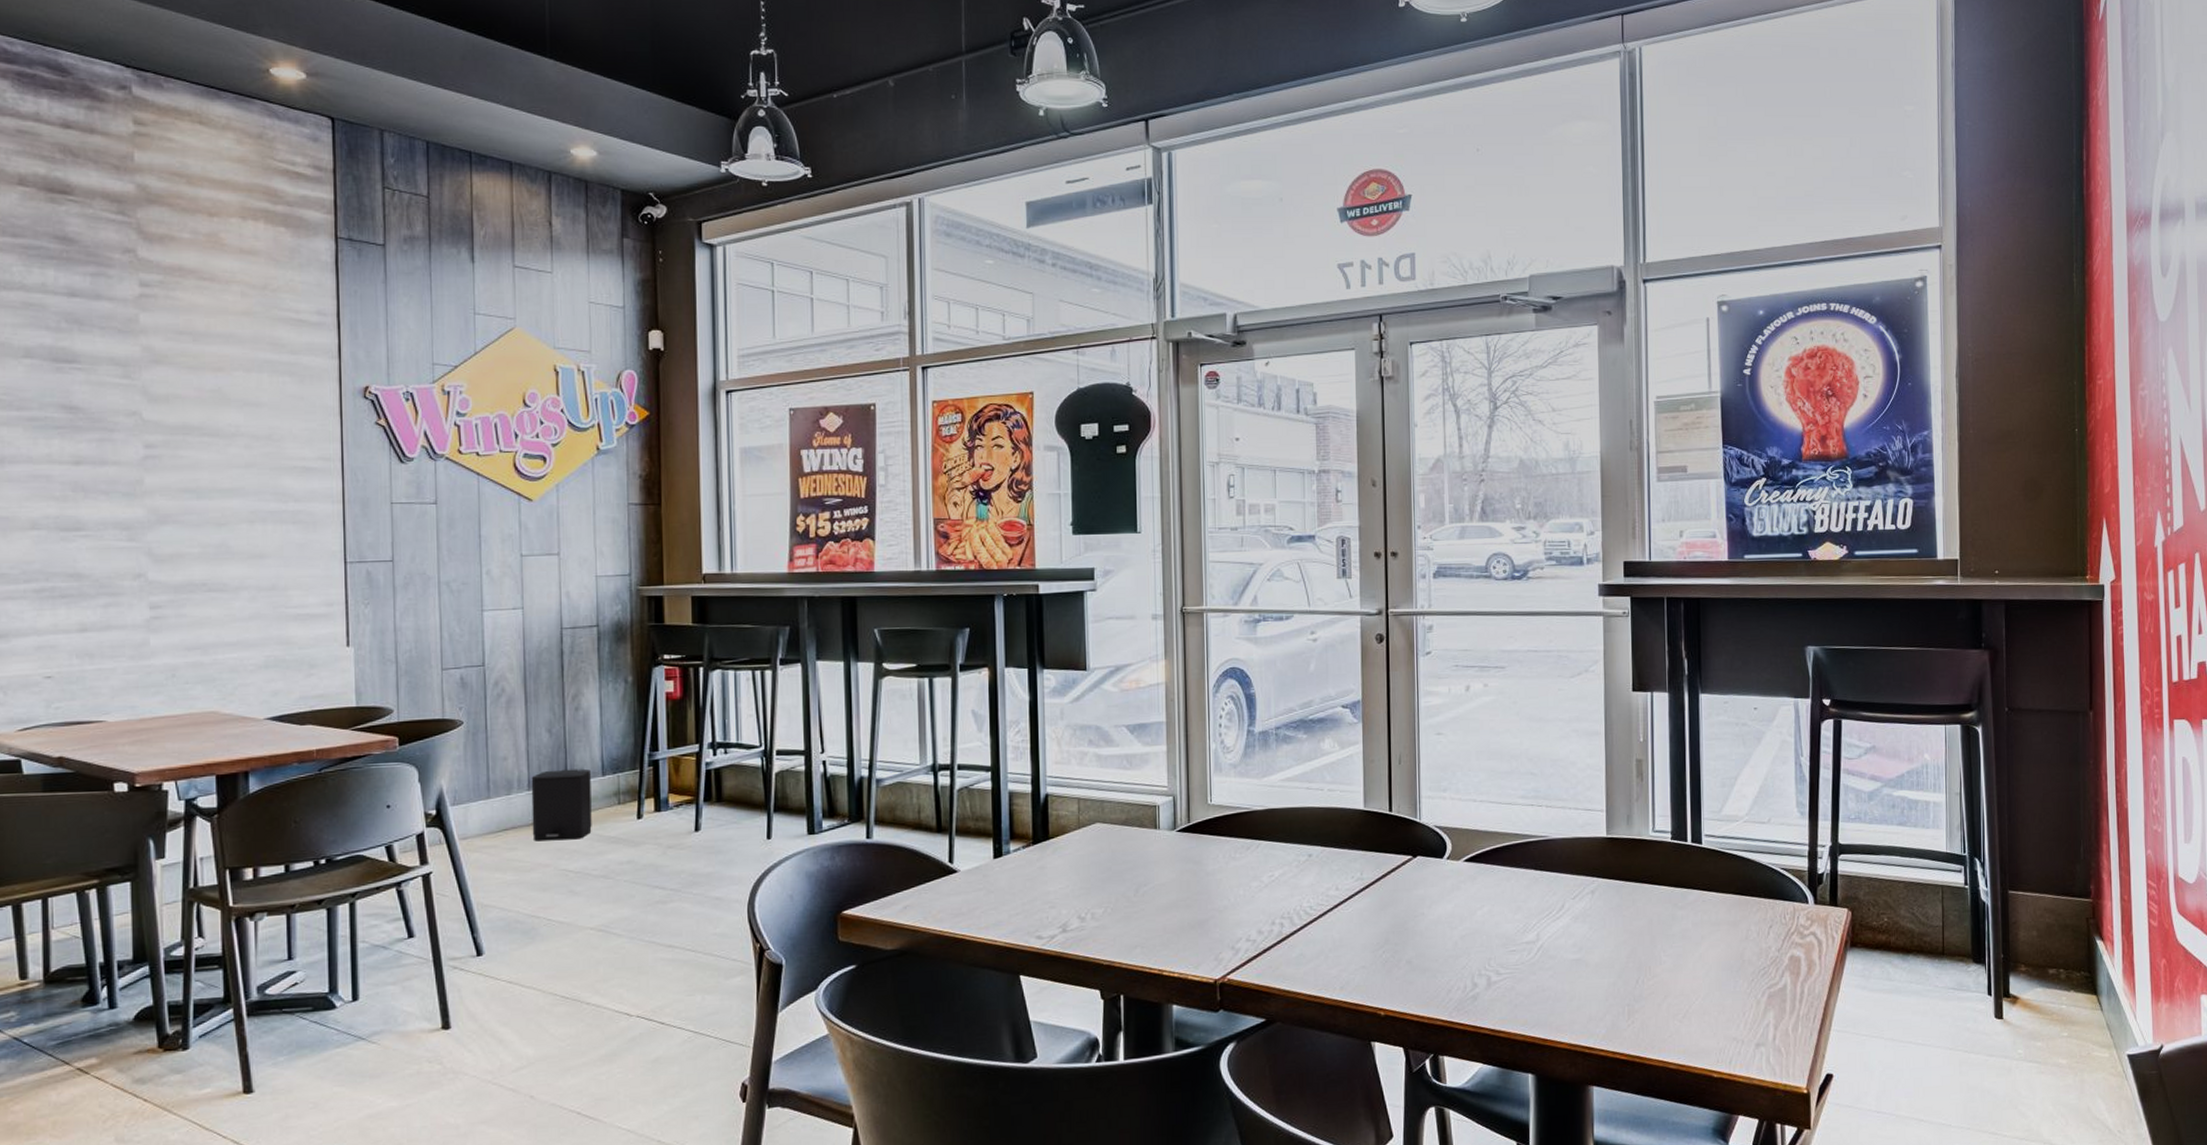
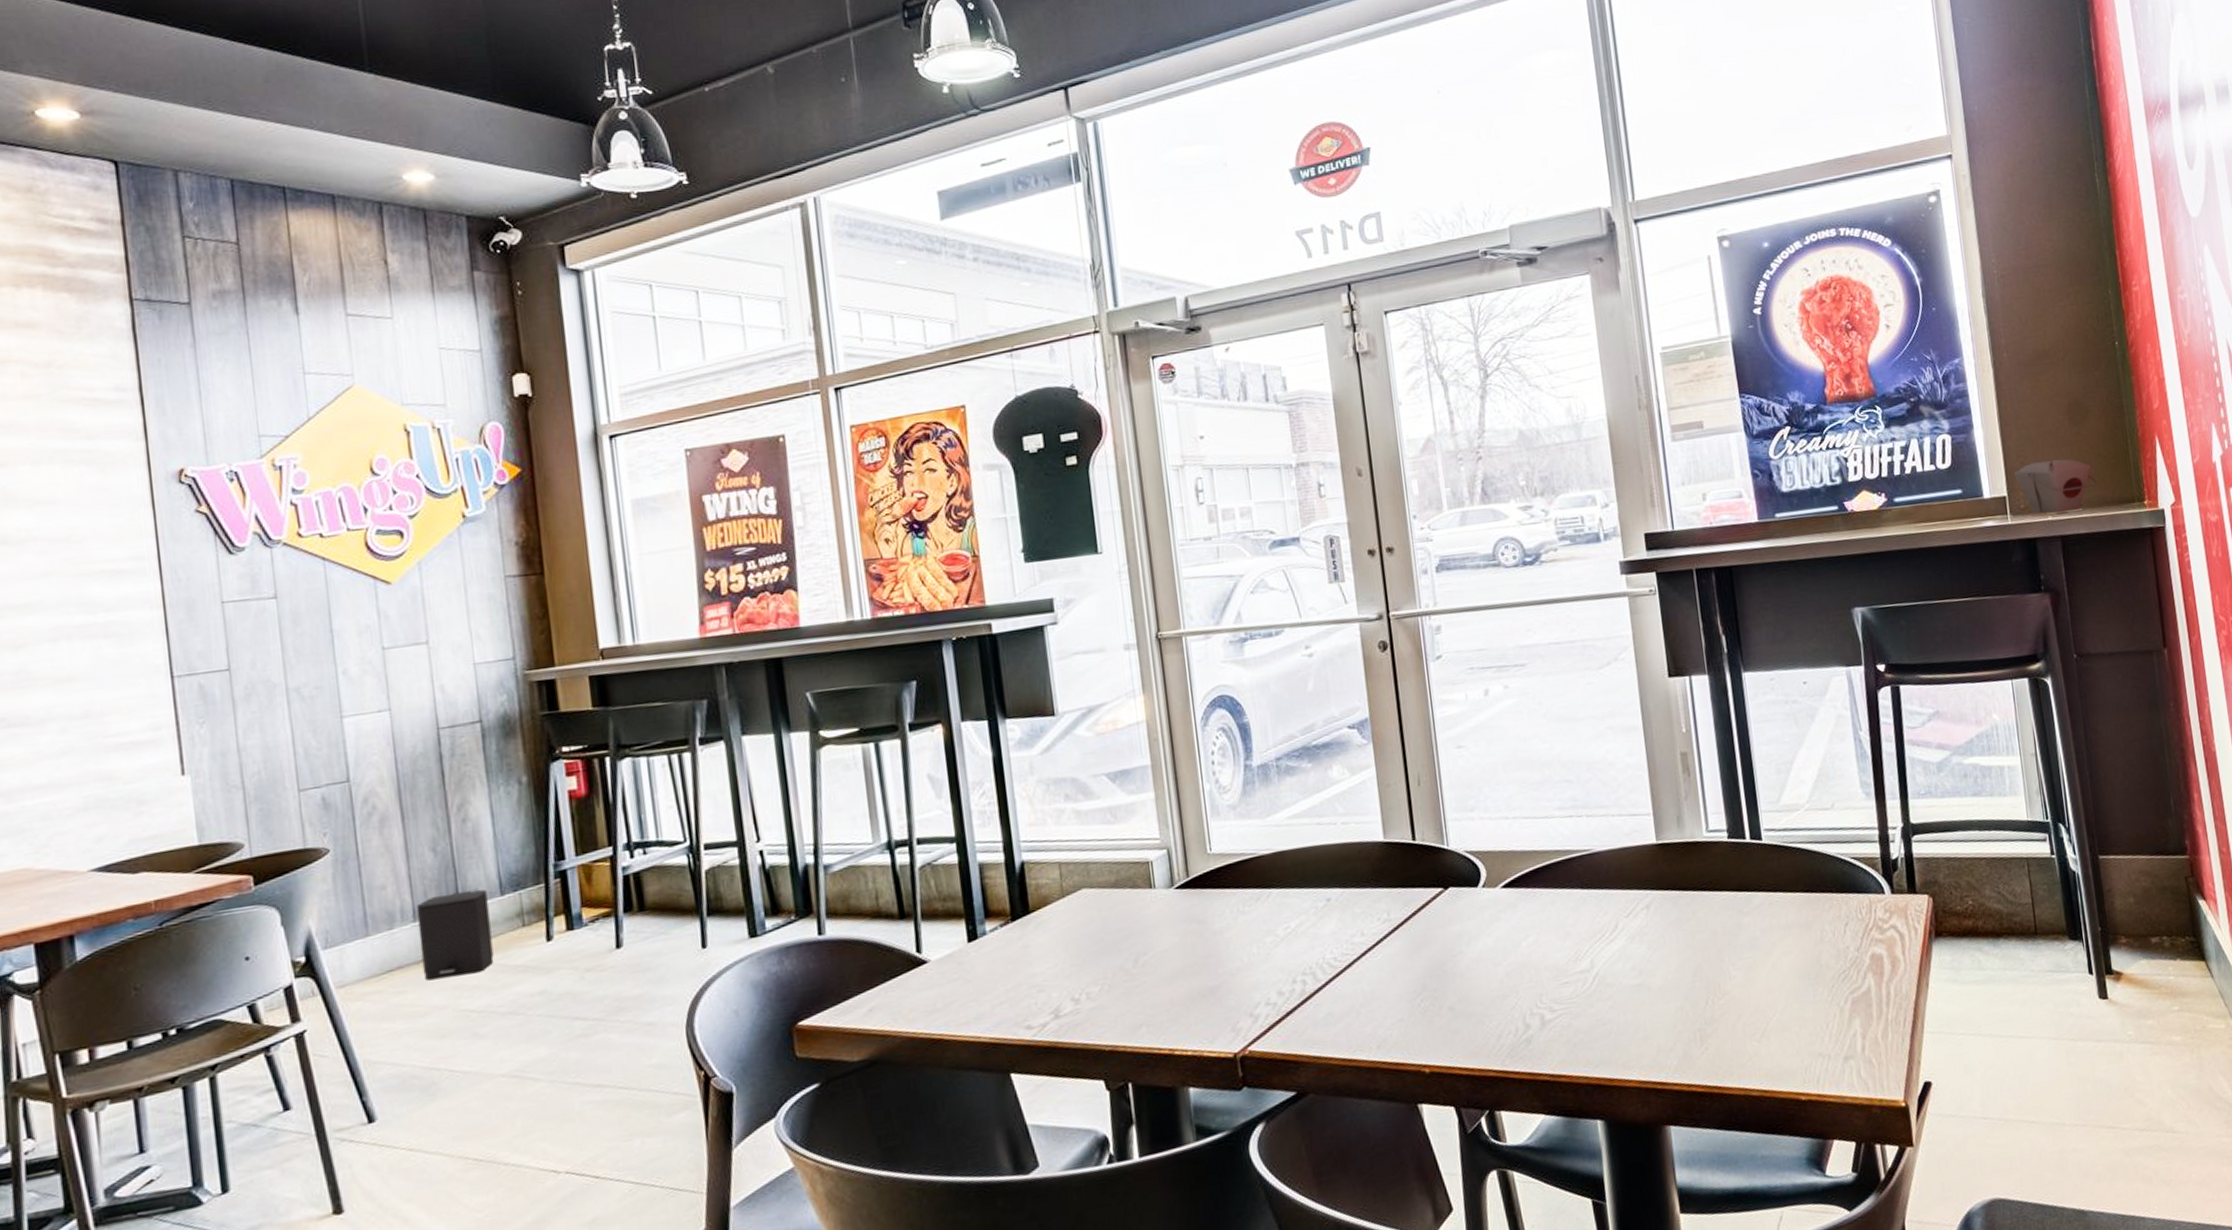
takeout container: none [1968,530,2045,579] -> present [2014,459,2098,514]

